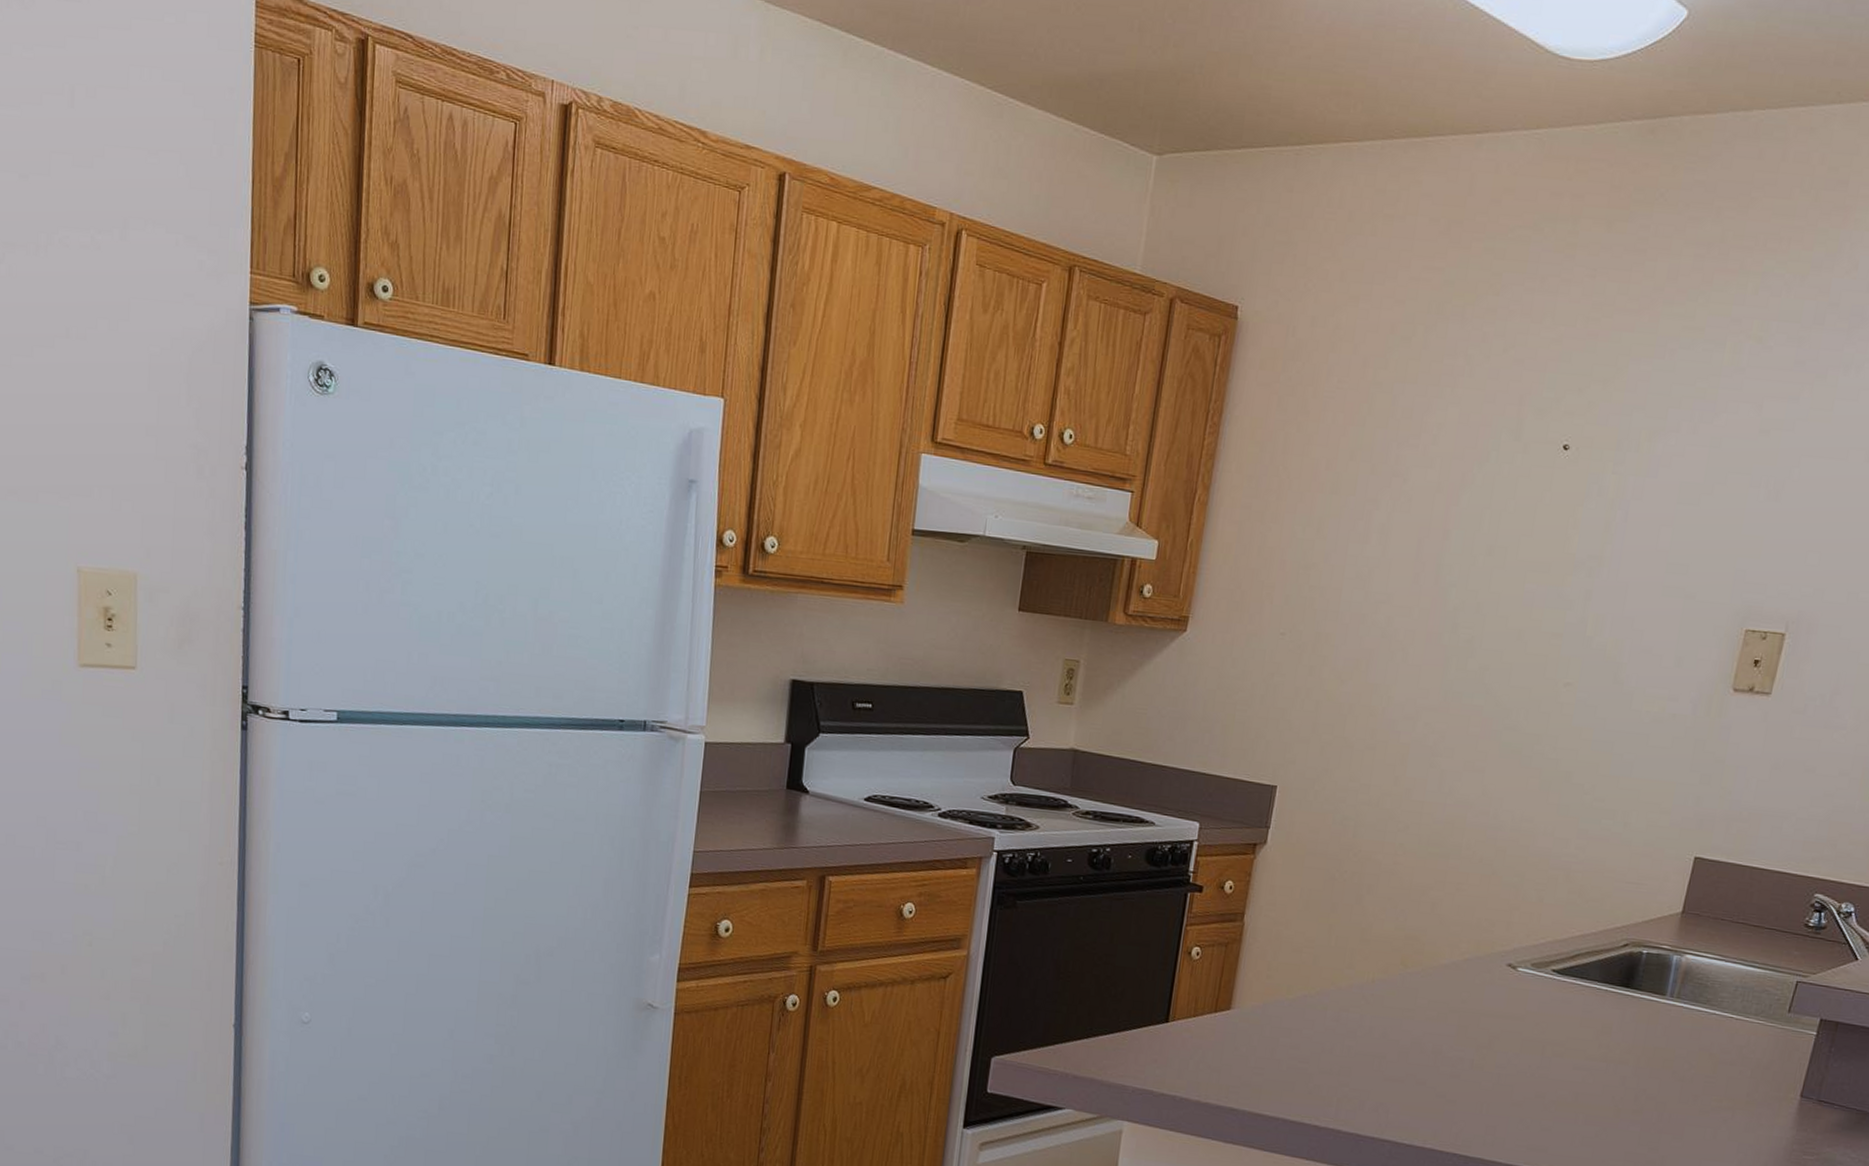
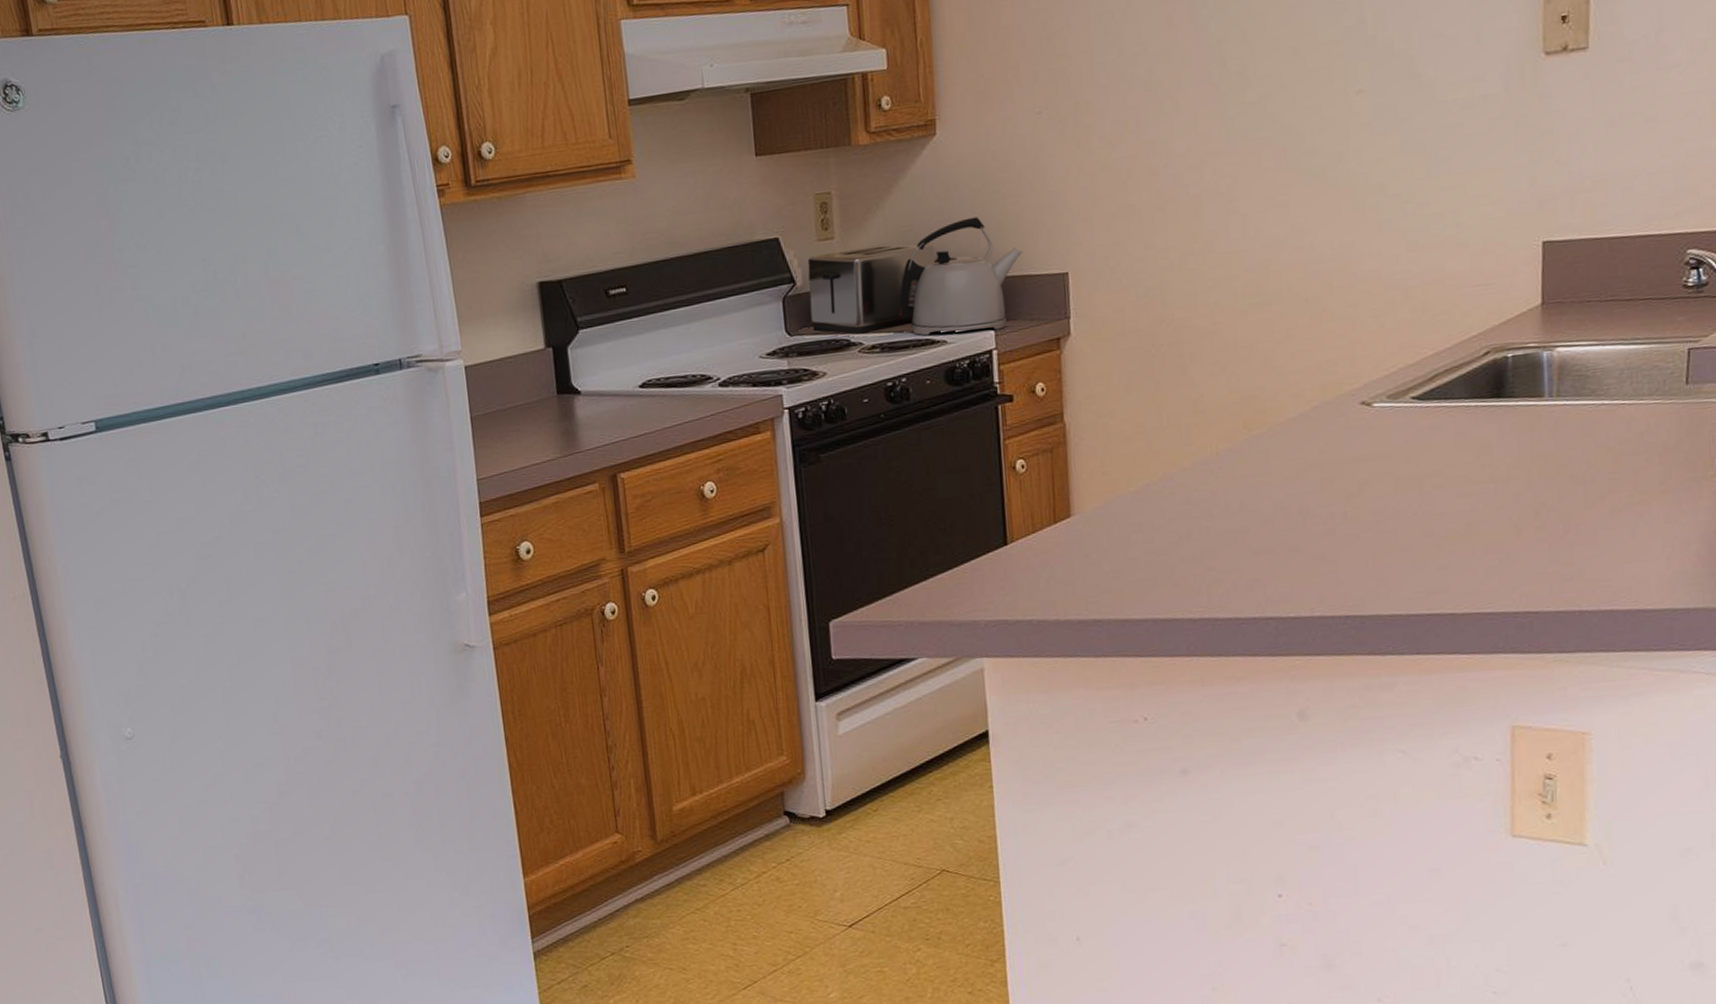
toaster: none [1035,715,1162,800] -> present [807,243,936,335]
kettle: none [1115,714,1241,824] -> present [898,216,1023,336]

